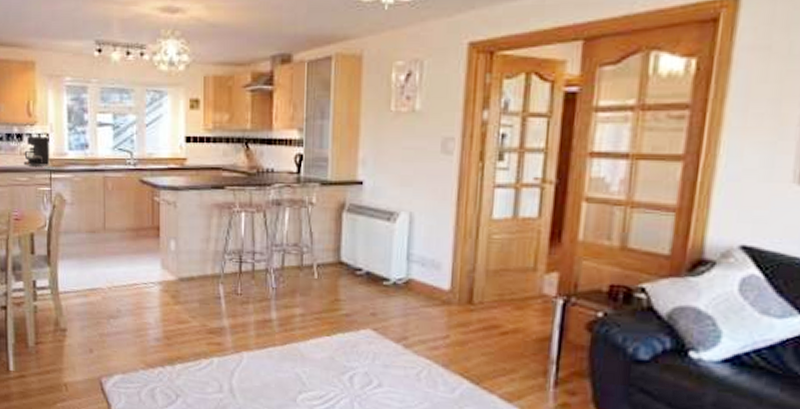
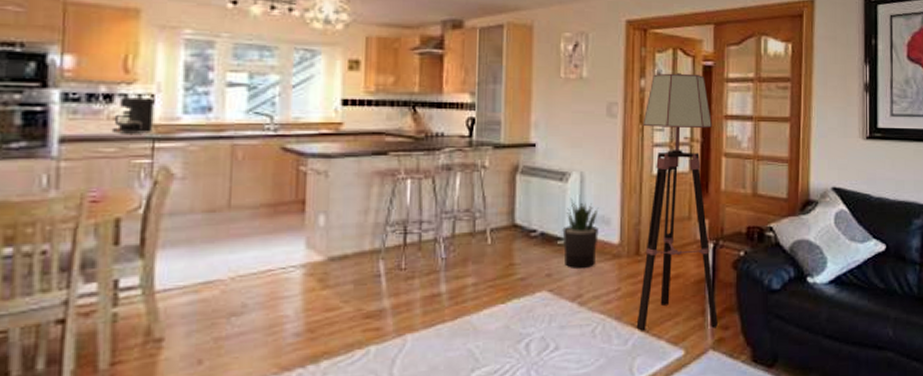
planter: none [388,239,429,312] -> present [562,198,599,269]
floor lamp: none [465,102,572,391] -> present [636,73,718,331]

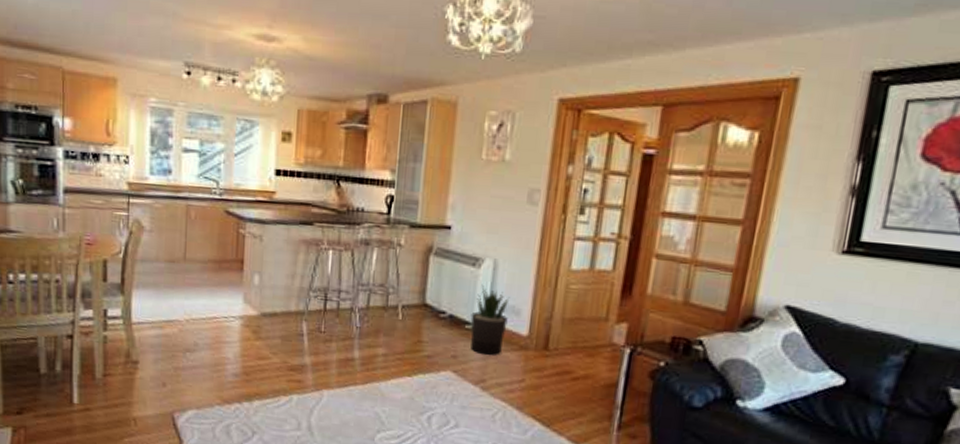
coffee maker: present [111,97,155,134] -> none [99,157,129,190]
floor lamp: present [636,73,718,331] -> none [537,160,646,434]

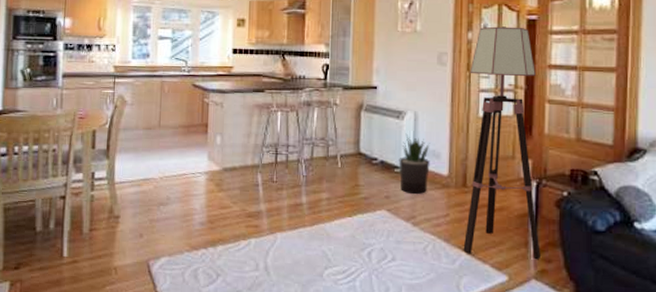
floor lamp: none [537,160,646,434] -> present [463,26,540,259]

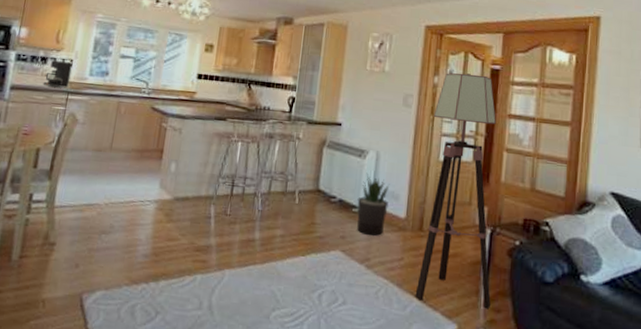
coffee maker: none [91,47,116,72] -> present [43,60,73,88]

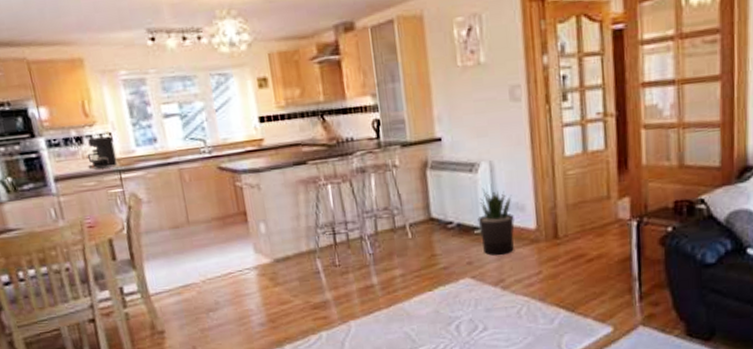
floor lamp: present [415,73,496,308] -> none [549,40,647,311]

